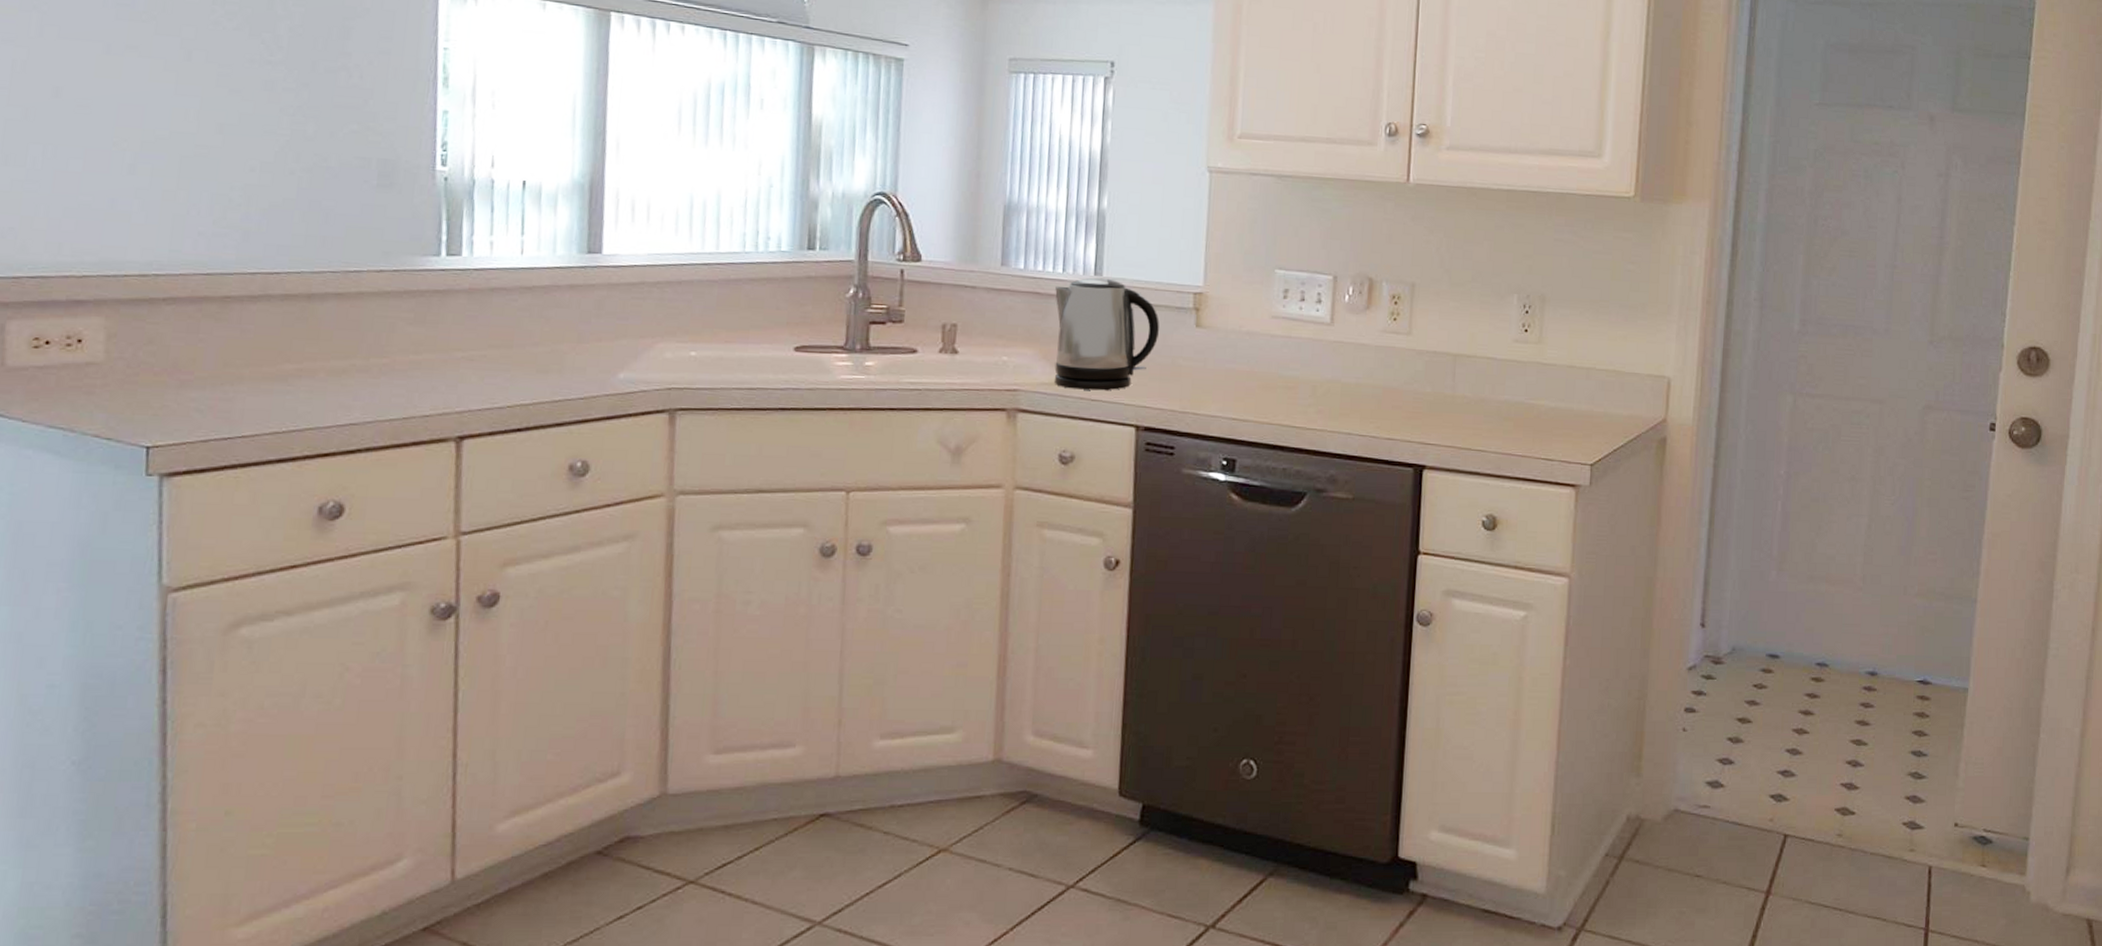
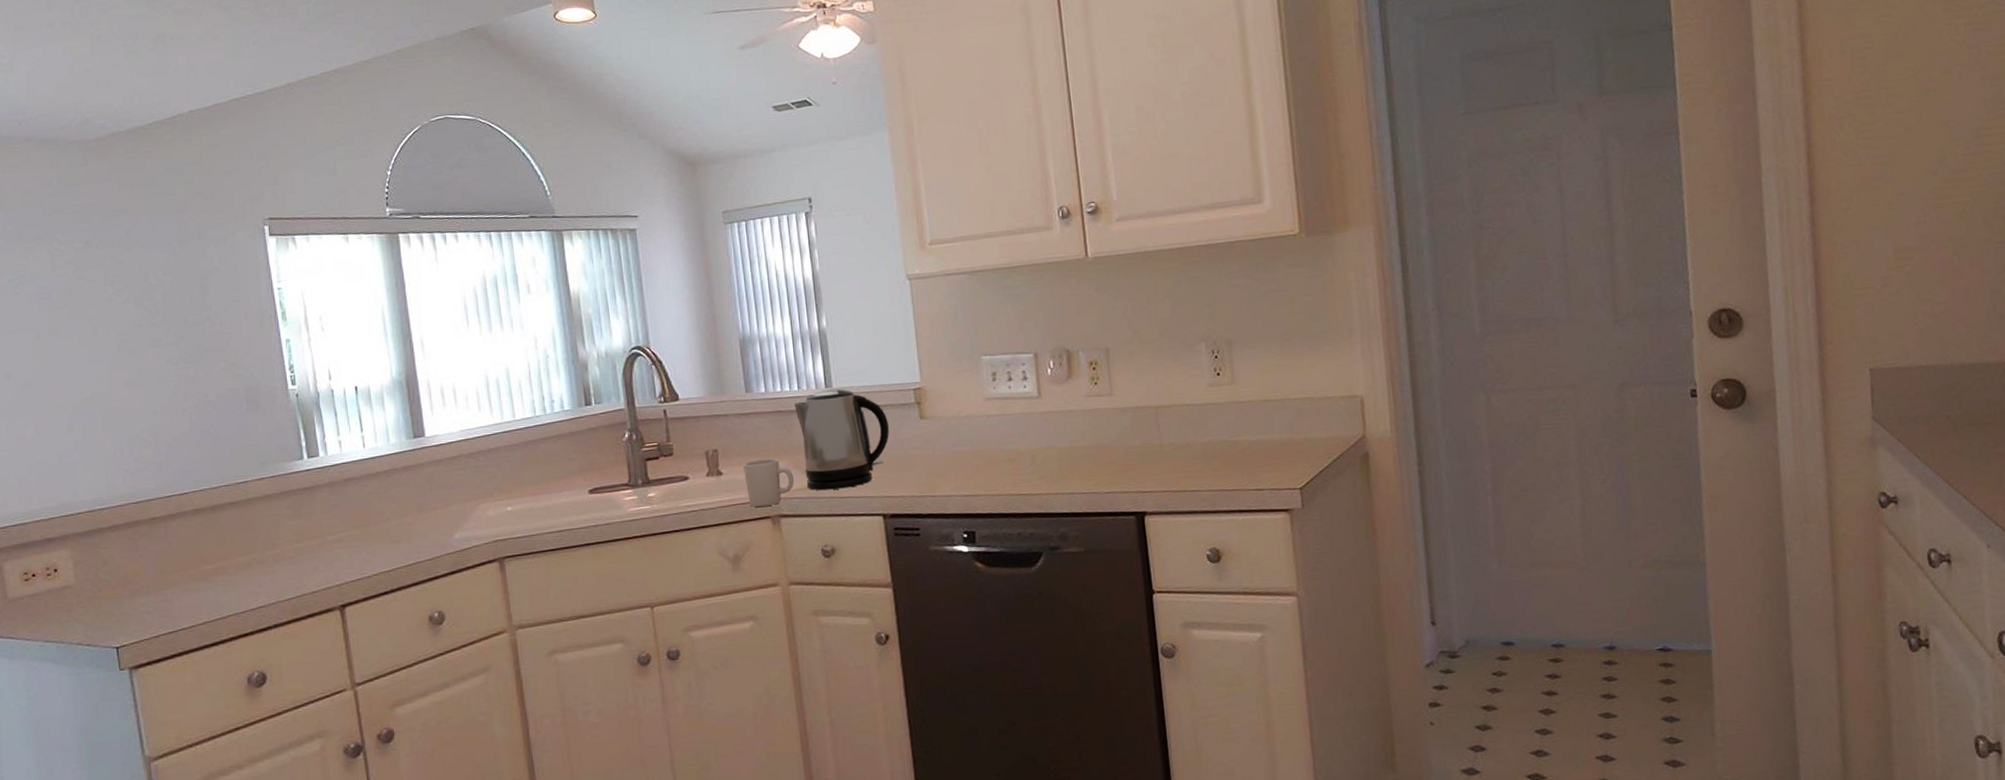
mug: none [983,343,1041,398] -> present [743,458,794,508]

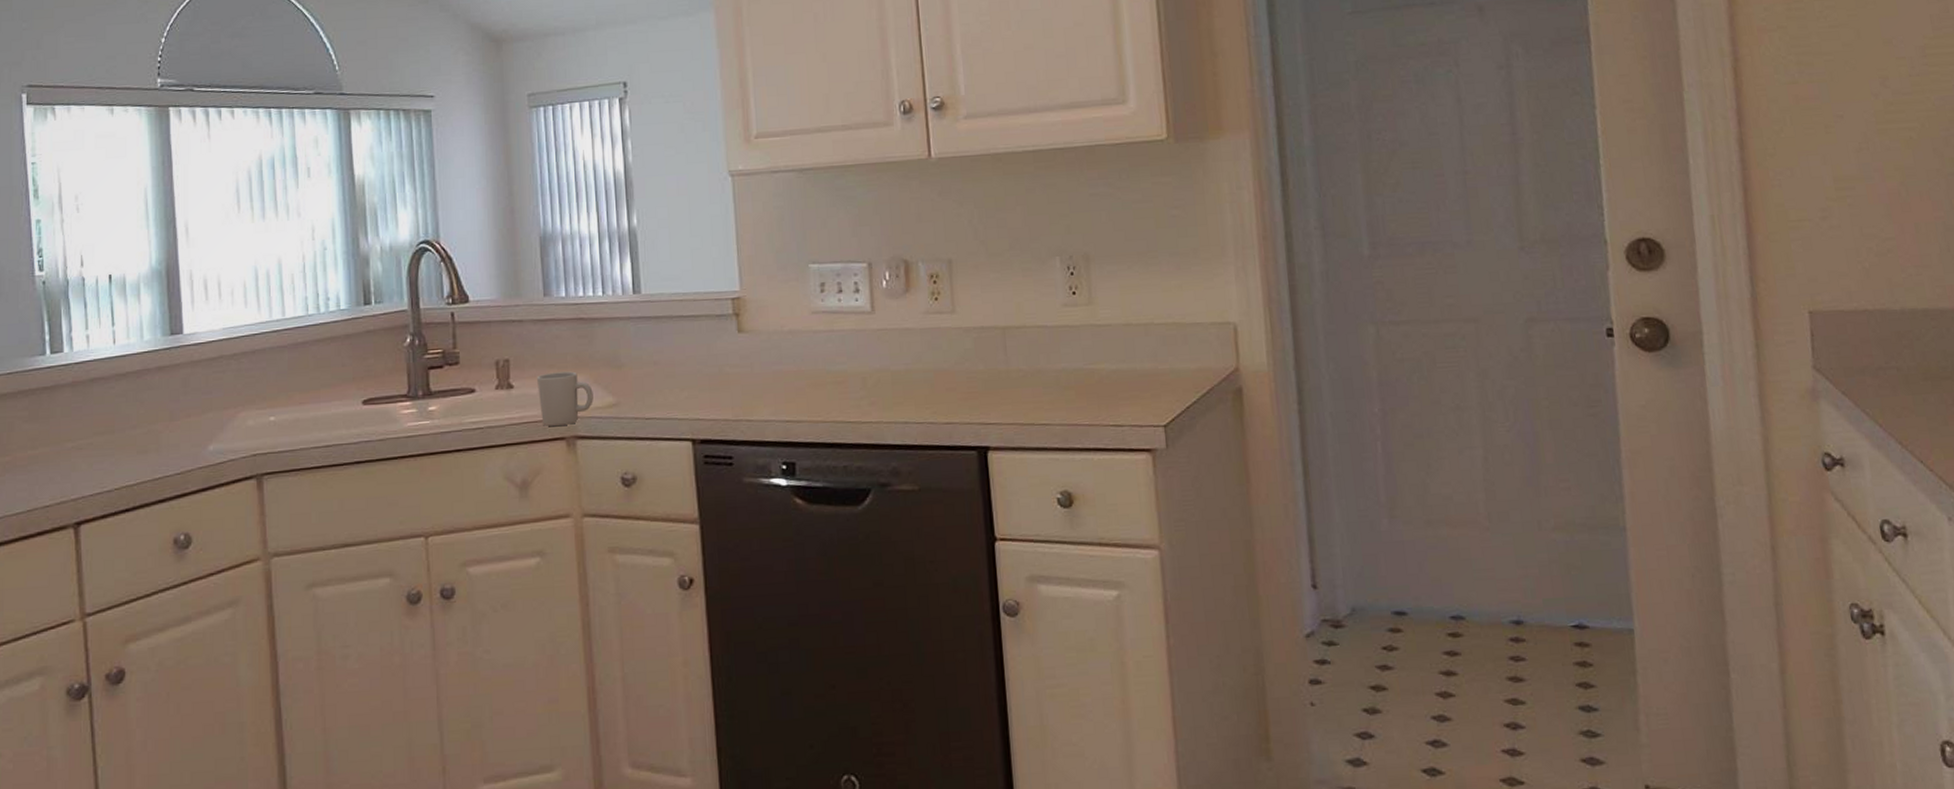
kettle: present [794,388,890,491] -> none [598,295,703,410]

